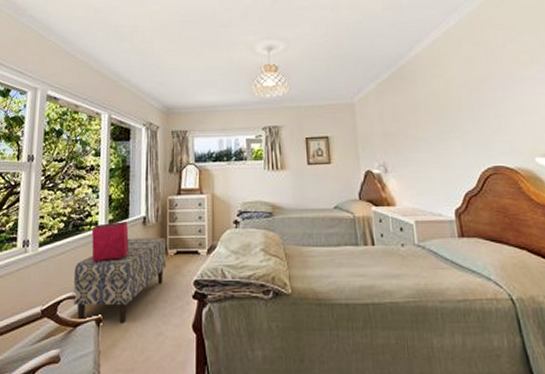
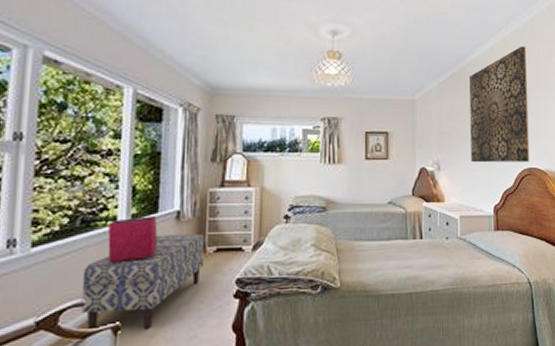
wall art: none [410,36,494,163] -> present [469,46,529,163]

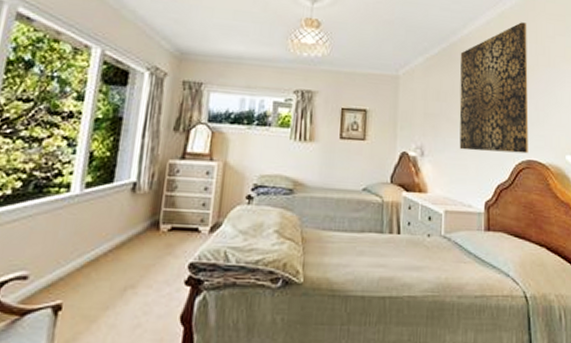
bench: present [80,234,205,330] -> none [22,207,159,313]
storage bin: present [107,216,158,264] -> none [57,185,112,235]

